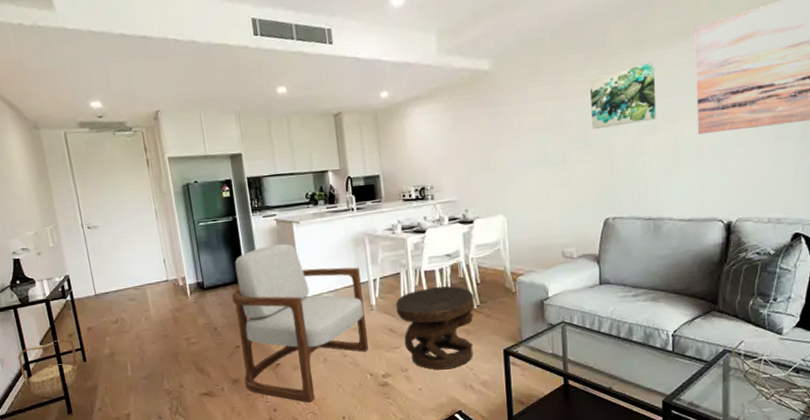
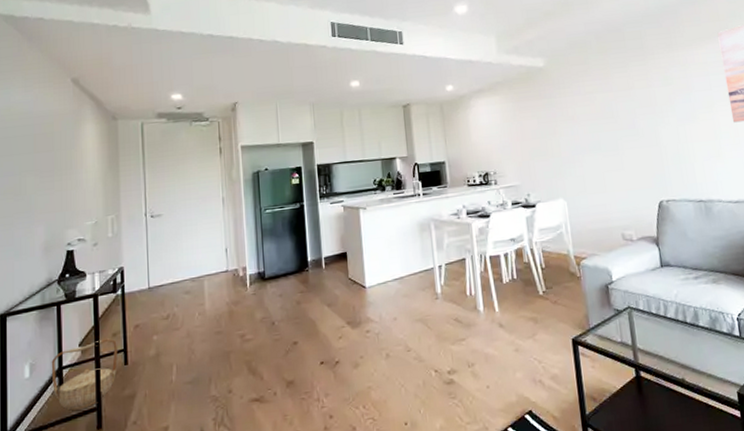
armchair: present [232,243,369,403] -> none [293,230,434,407]
side table: present [395,286,475,370] -> none [461,271,542,364]
wall art: present [590,63,657,129] -> none [633,61,695,118]

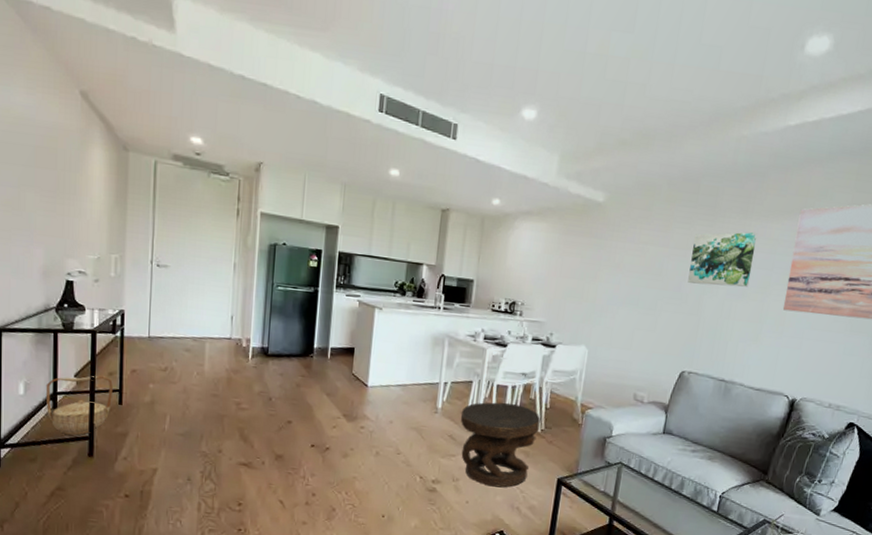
side table: none [461,271,542,364] -> present [460,402,540,488]
wall art: none [633,61,695,118] -> present [688,232,758,287]

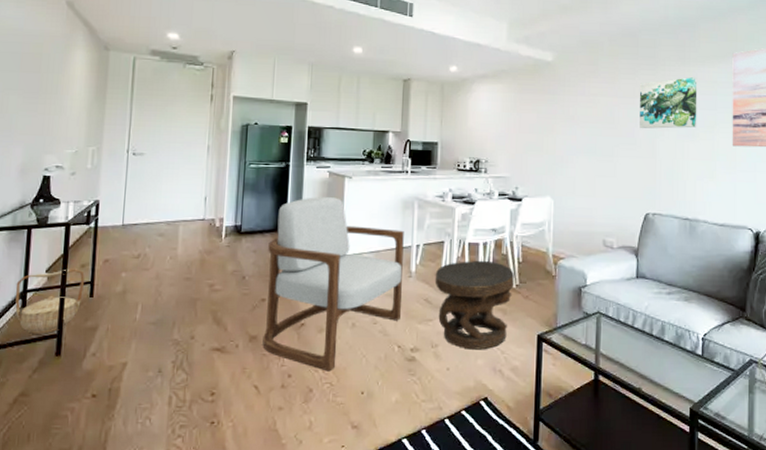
armchair: none [288,325,433,494] -> present [262,196,404,372]

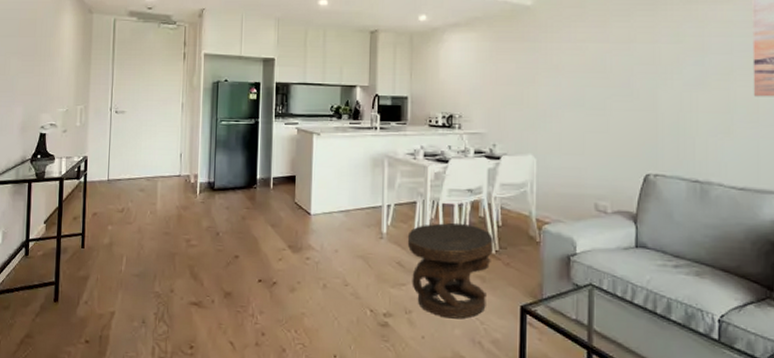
basket: present [15,268,85,334] -> none [19,220,76,281]
armchair: present [262,196,404,372] -> none [237,153,374,332]
wall art: present [640,77,698,129] -> none [636,17,708,77]

